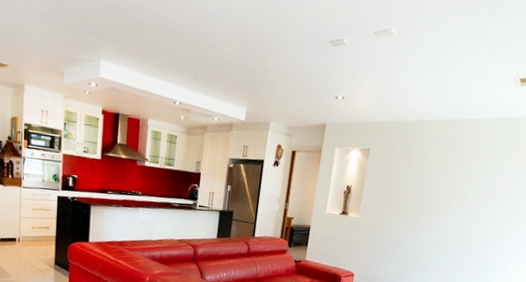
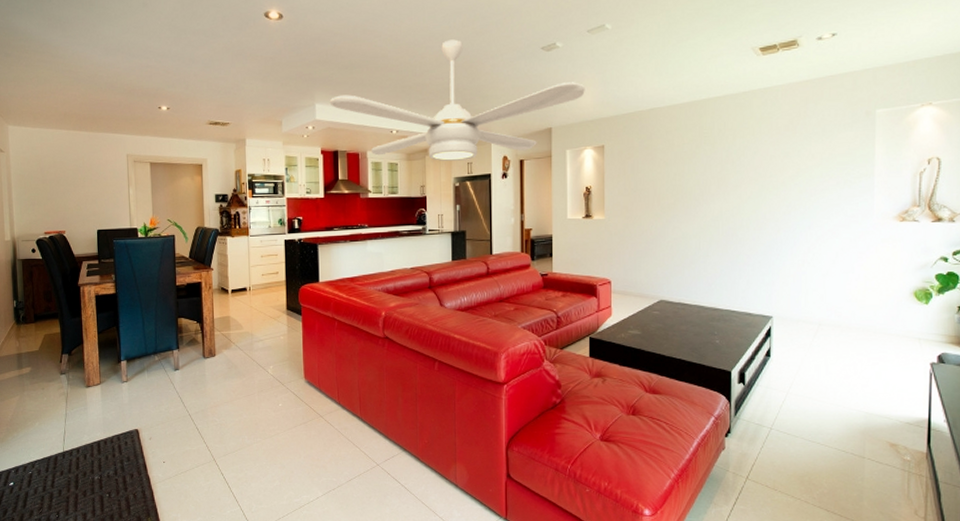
ceiling fan: none [115,16,363,143] -> present [329,39,585,161]

